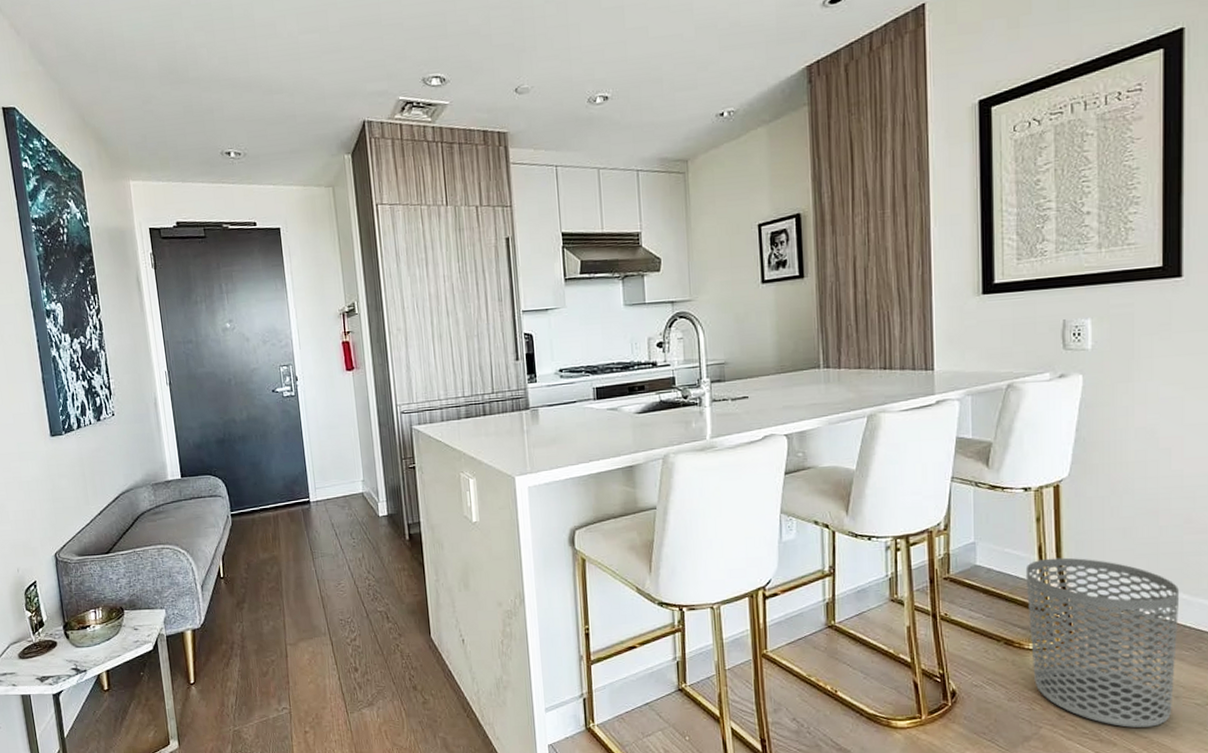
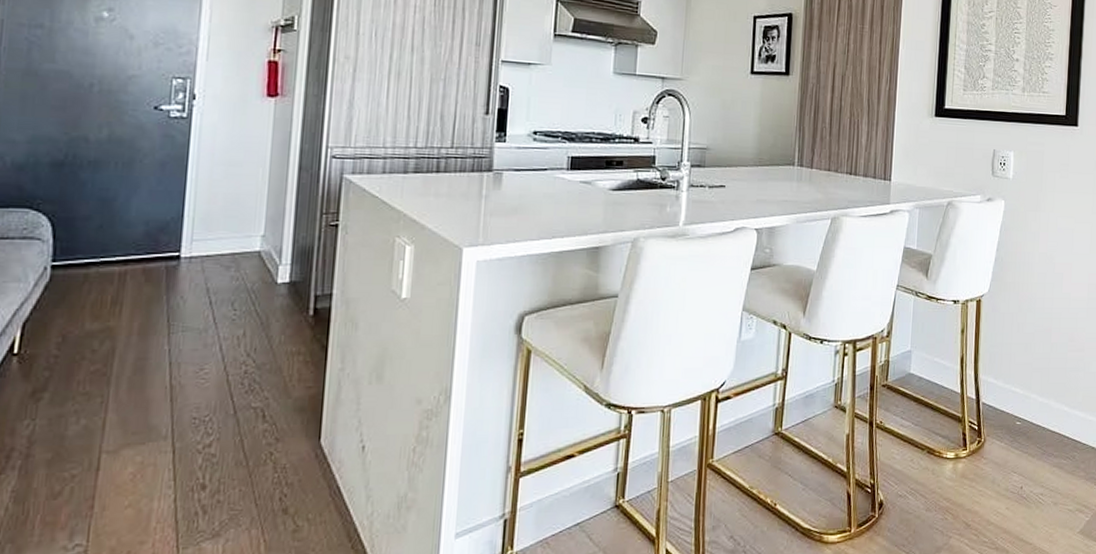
waste bin: present [1025,557,1179,728] -> none [948,369,1062,535]

